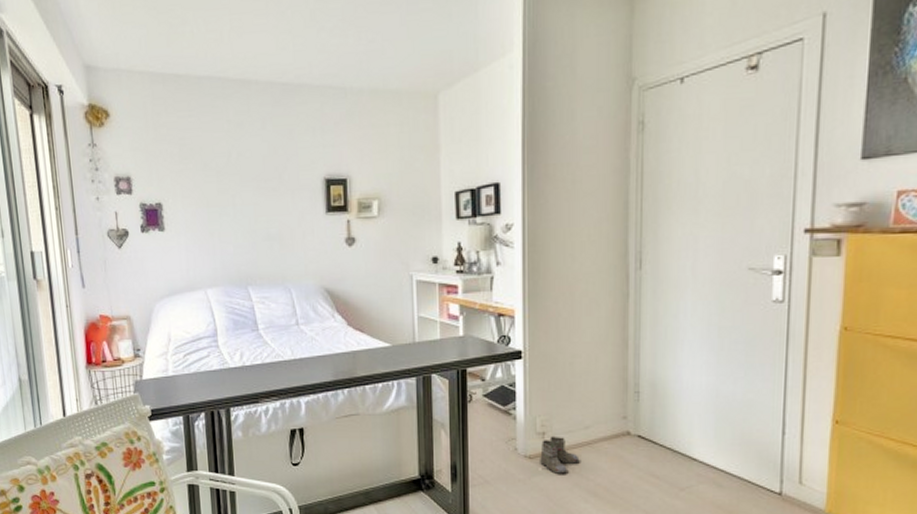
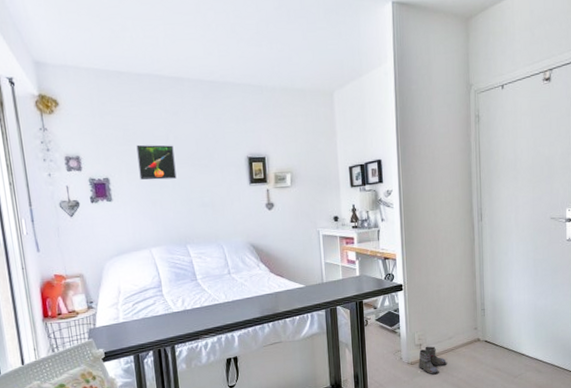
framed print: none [193,163,239,206] -> present [136,144,177,180]

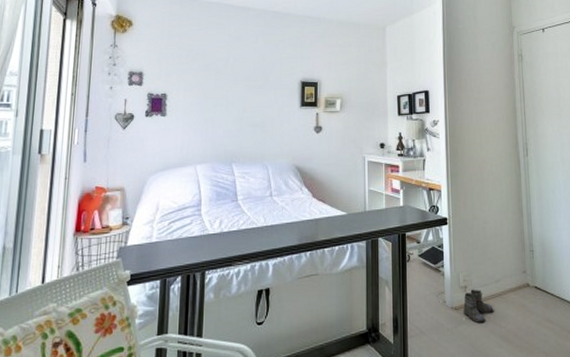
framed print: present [136,144,177,180] -> none [196,64,232,98]

